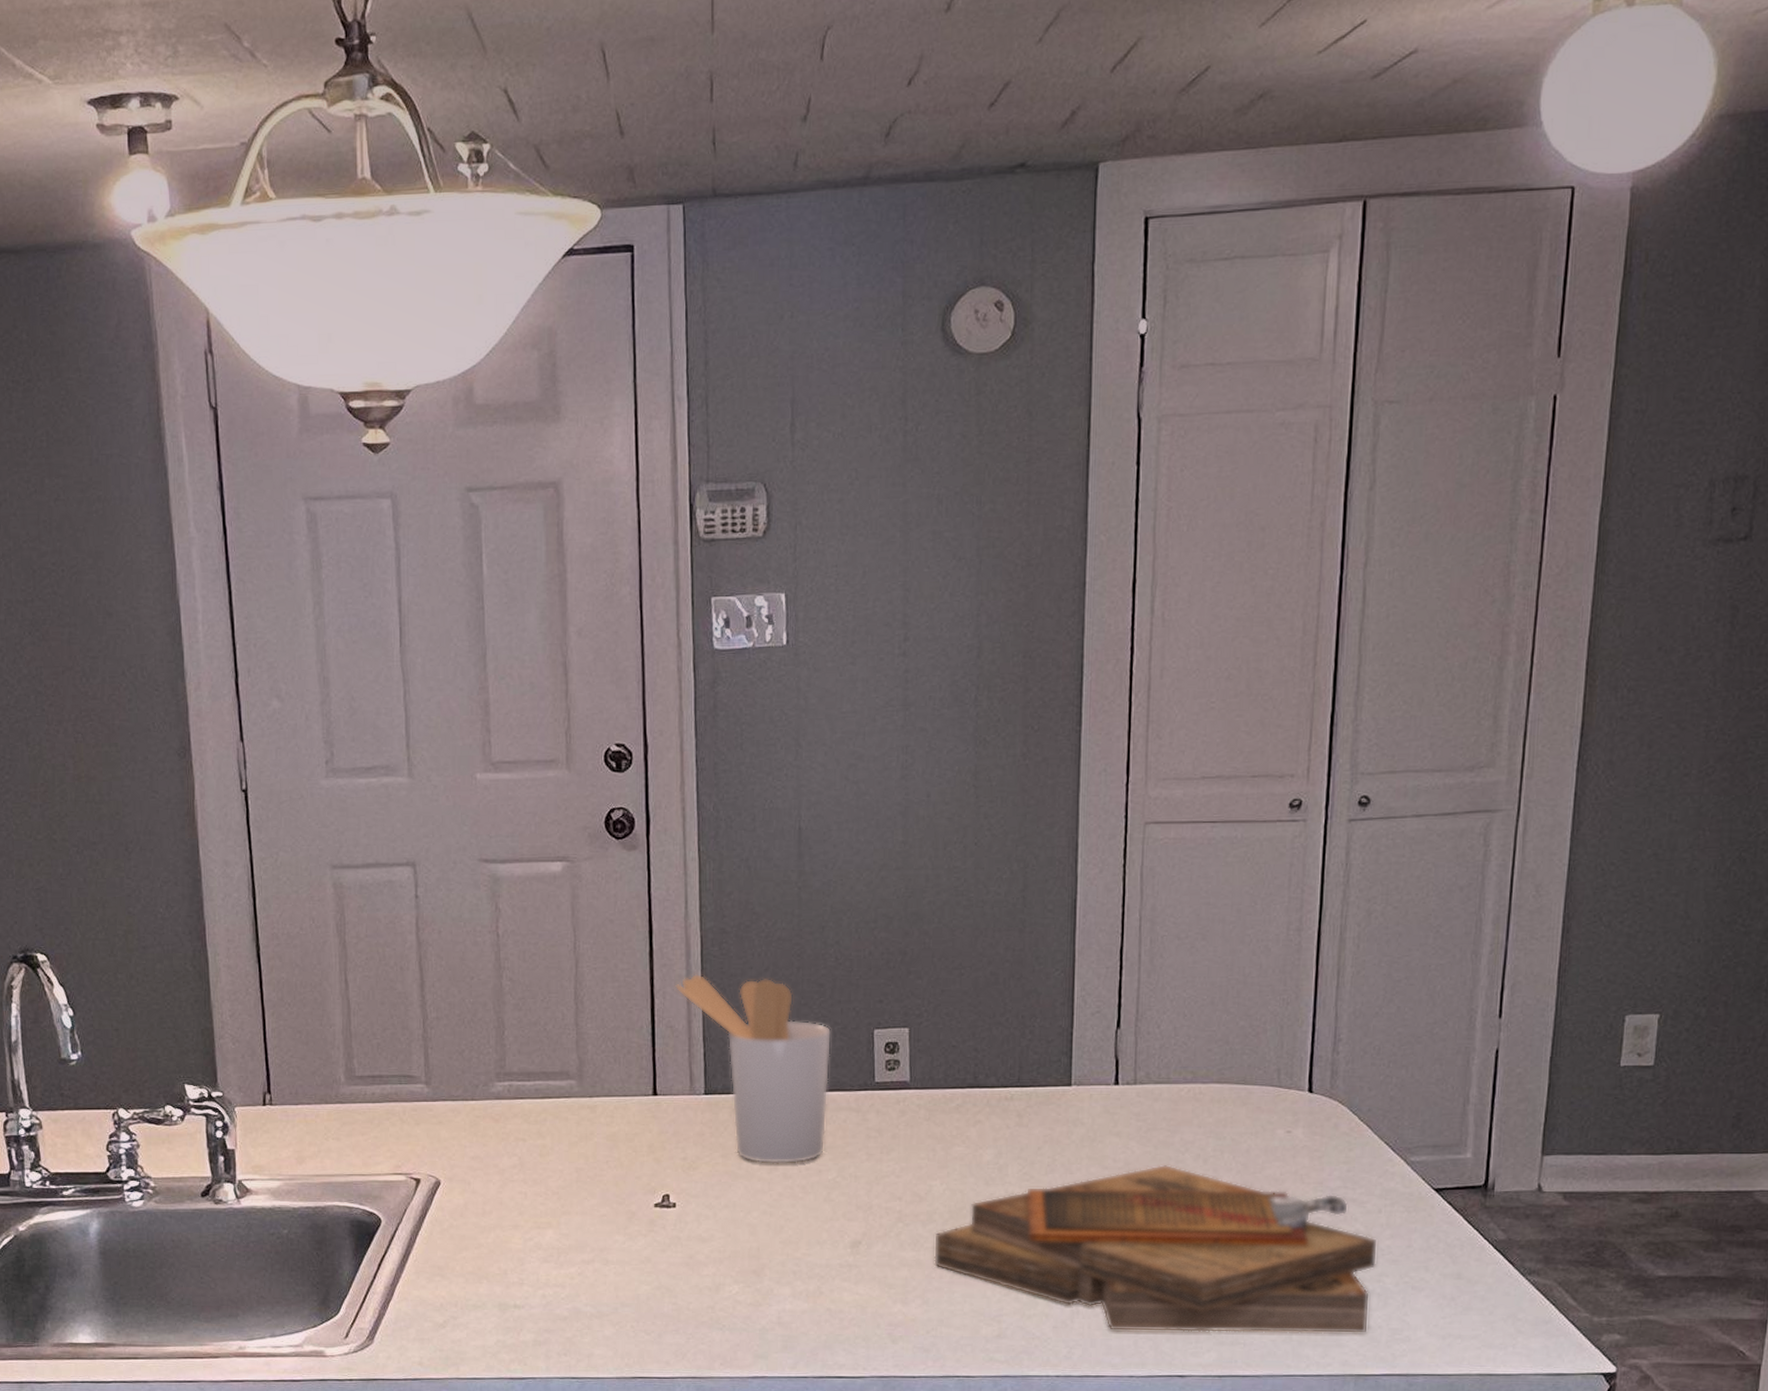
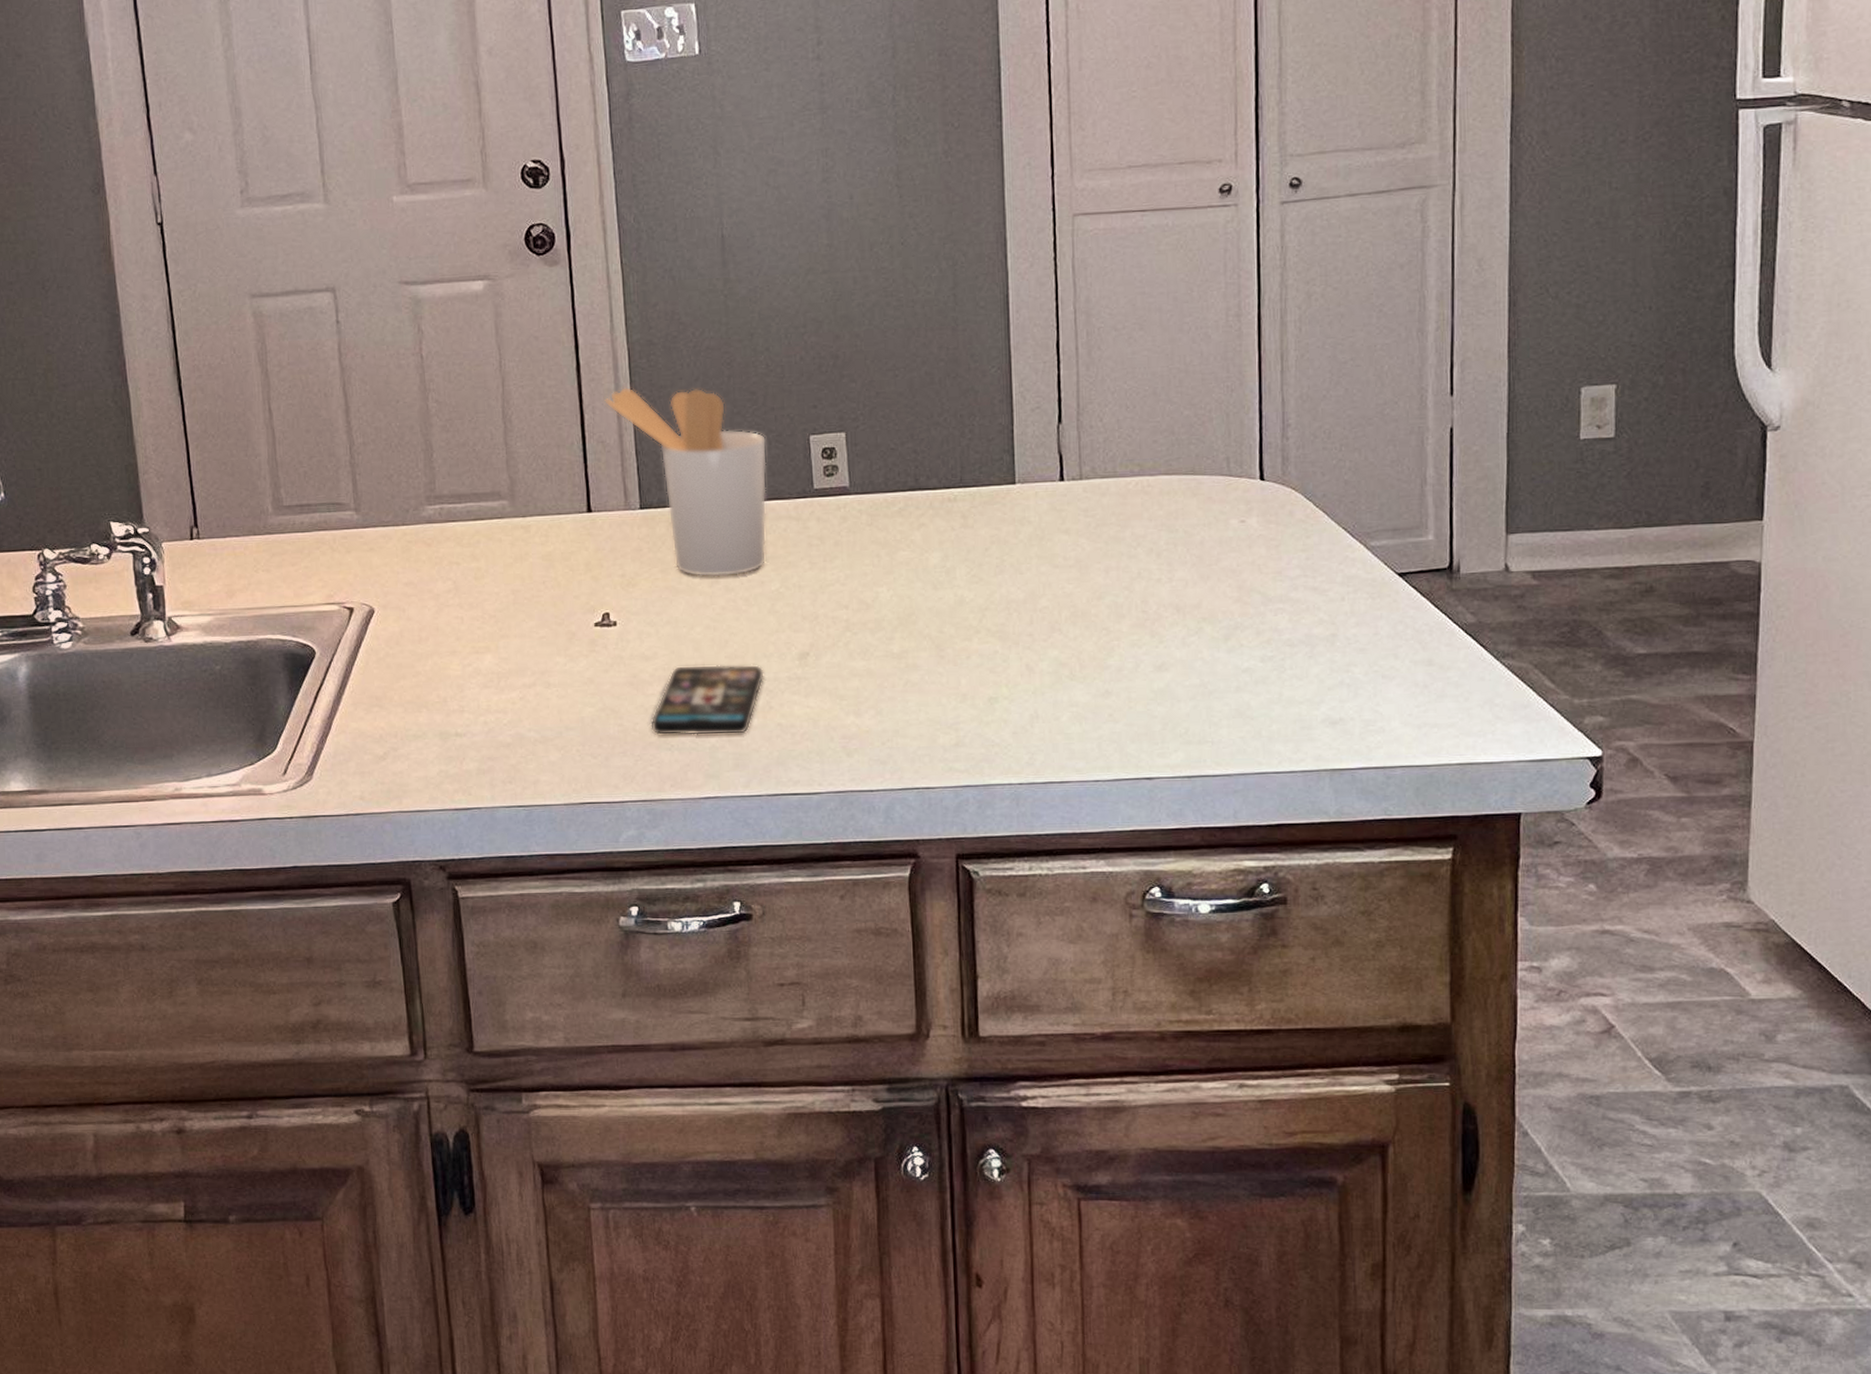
smartphone: none [704,1248,817,1318] -> present [650,664,764,736]
clipboard: present [934,1164,1379,1334] -> none [885,560,1344,735]

